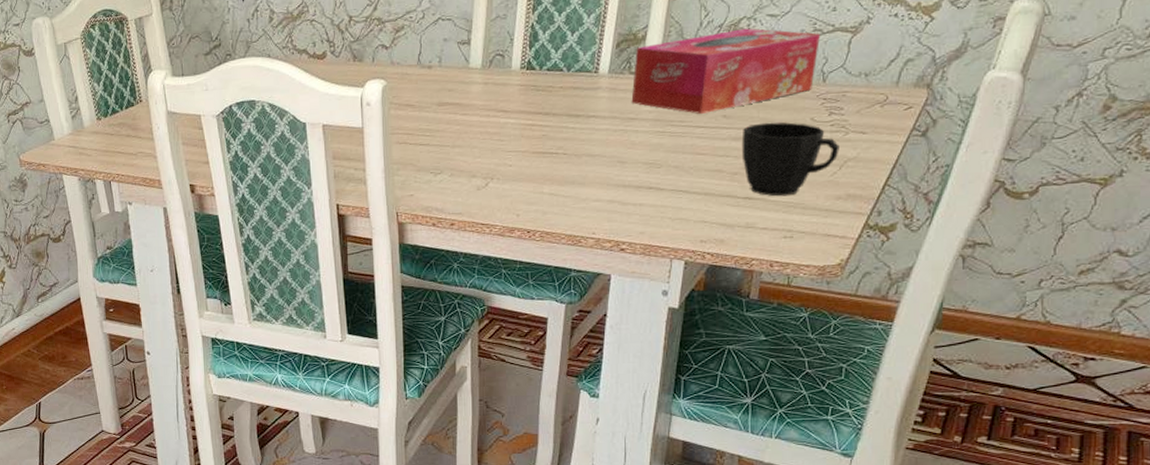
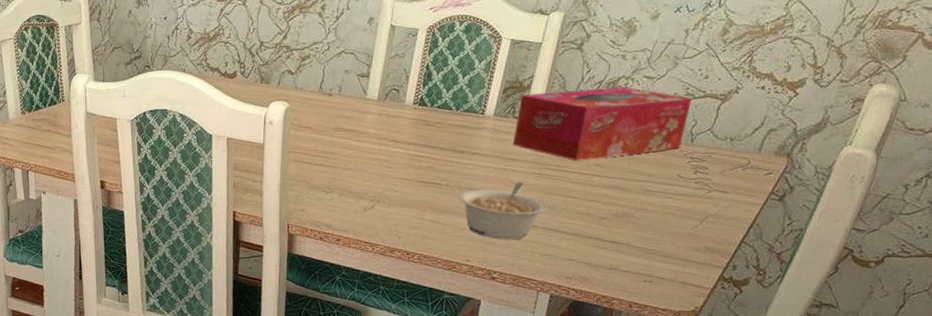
legume: none [578,142,674,208] -> present [459,182,547,240]
cup: present [741,122,839,197] -> none [610,174,702,244]

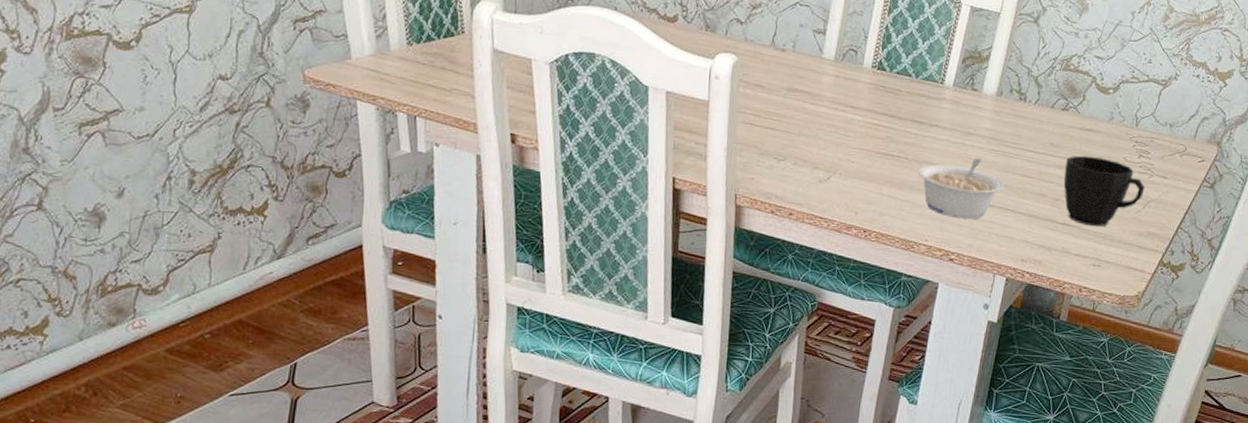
tissue box: present [512,87,691,161] -> none [971,65,1137,139]
cup: none [610,174,702,244] -> present [1063,155,1145,227]

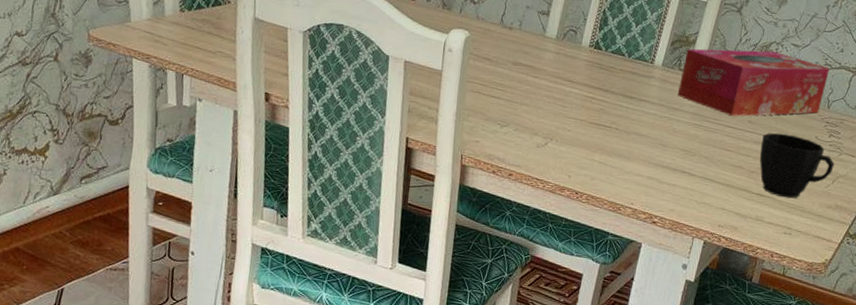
legume: present [918,158,1004,220] -> none [627,131,705,187]
tissue box: none [971,65,1137,139] -> present [677,48,829,117]

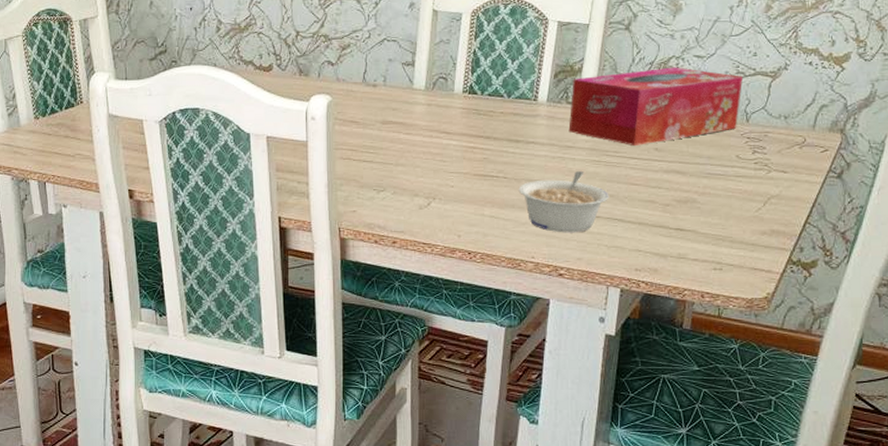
legume: none [627,131,705,187] -> present [518,170,609,233]
cup: present [759,133,834,199] -> none [672,157,763,229]

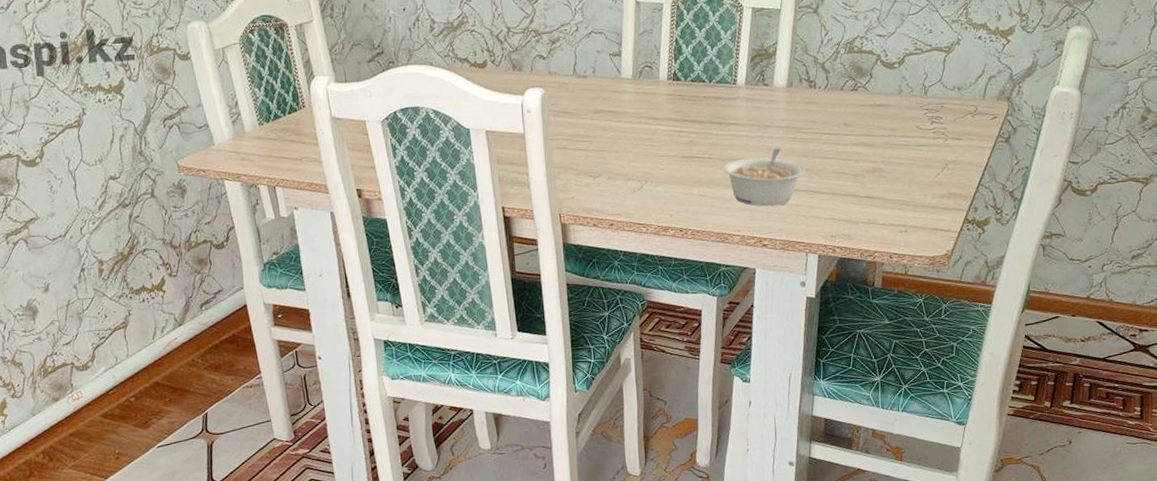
tissue box: present [568,67,743,146] -> none [766,46,920,122]

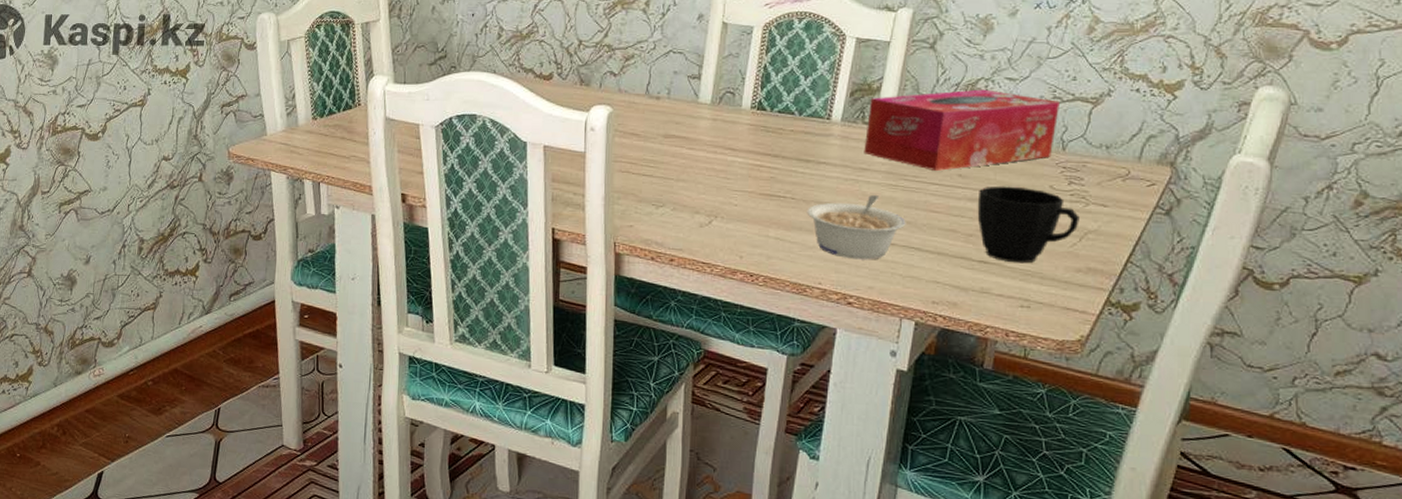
tissue box: none [766,46,920,122] -> present [864,89,1059,171]
cup: none [861,129,941,196] -> present [977,186,1079,264]

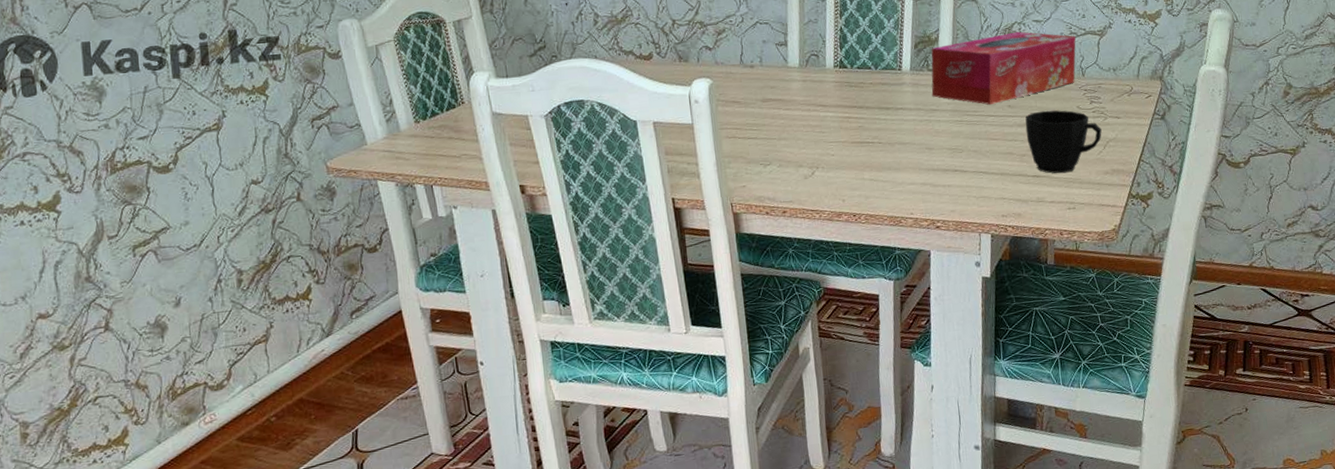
legume: present [807,194,906,260] -> none [892,130,973,189]

